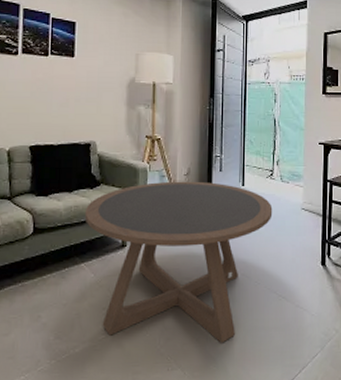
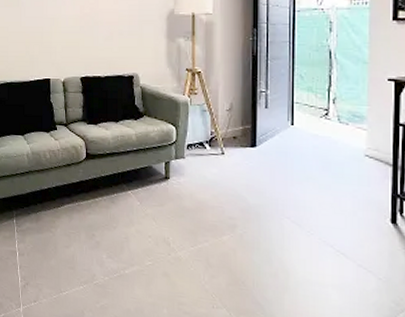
coffee table: present [84,181,273,343] -> none [130,116,328,291]

